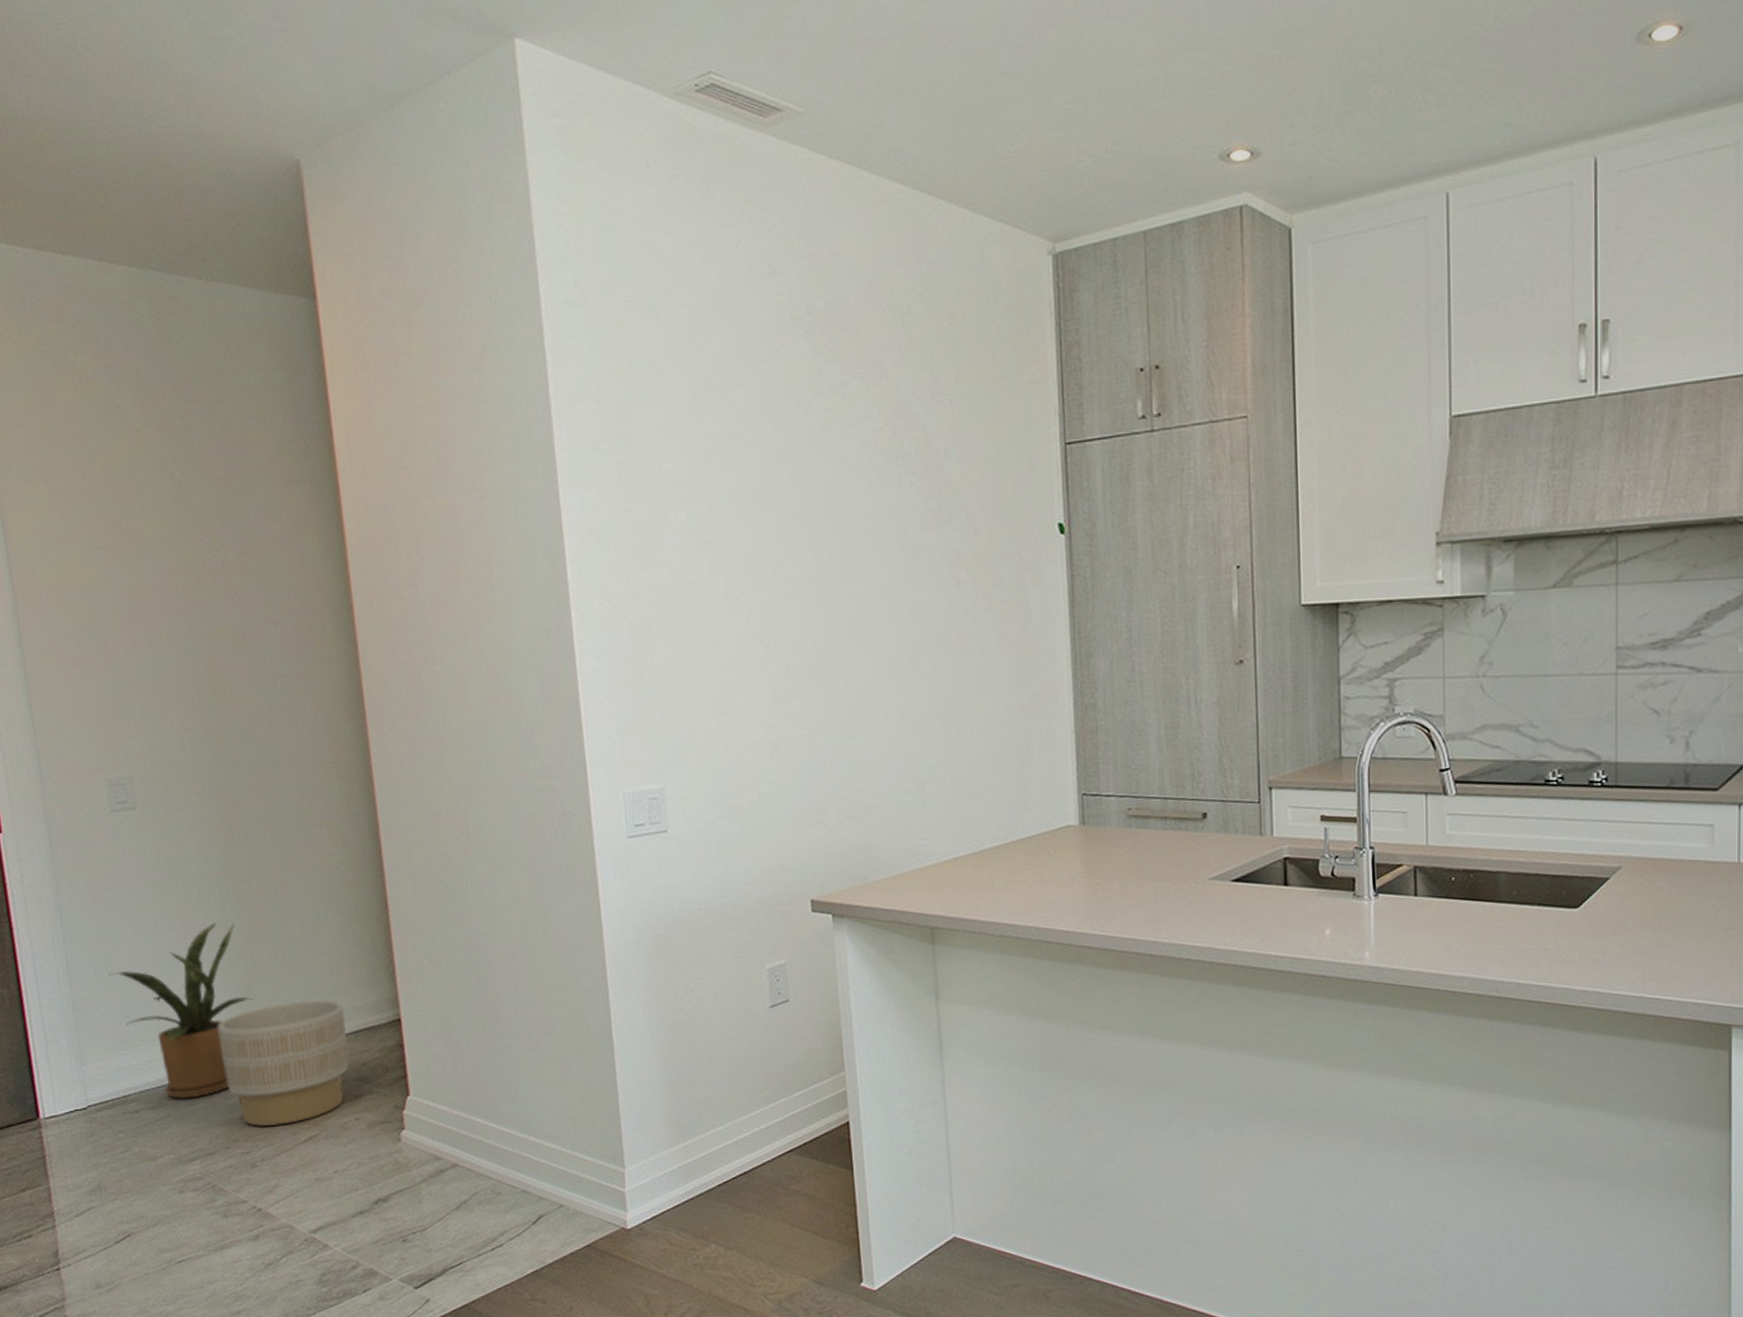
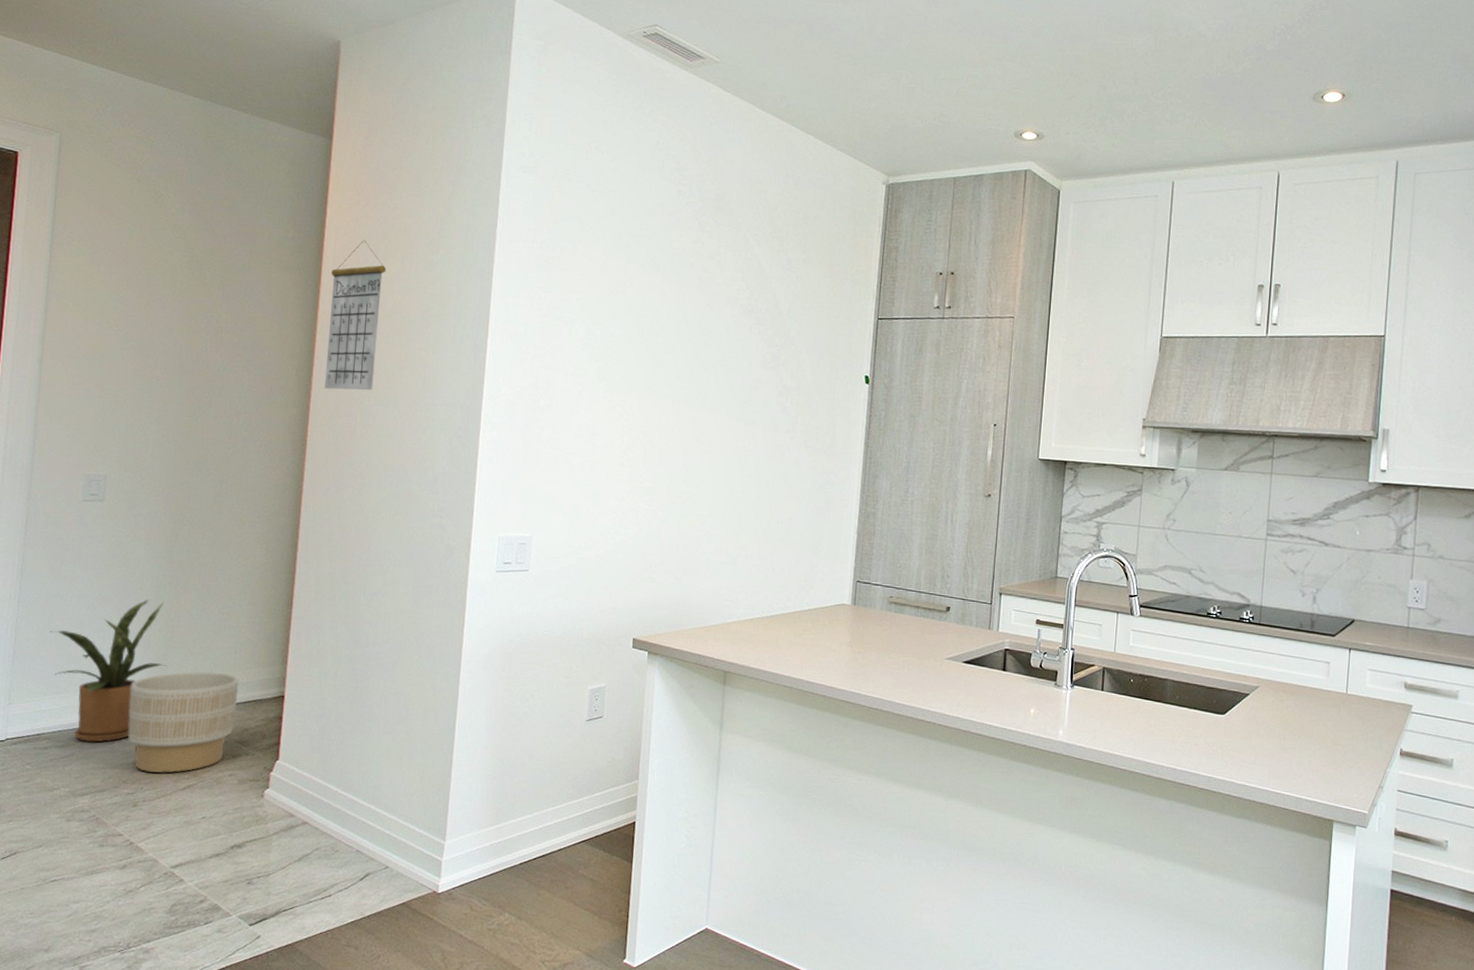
calendar: none [350,430,432,632] -> present [325,240,387,390]

